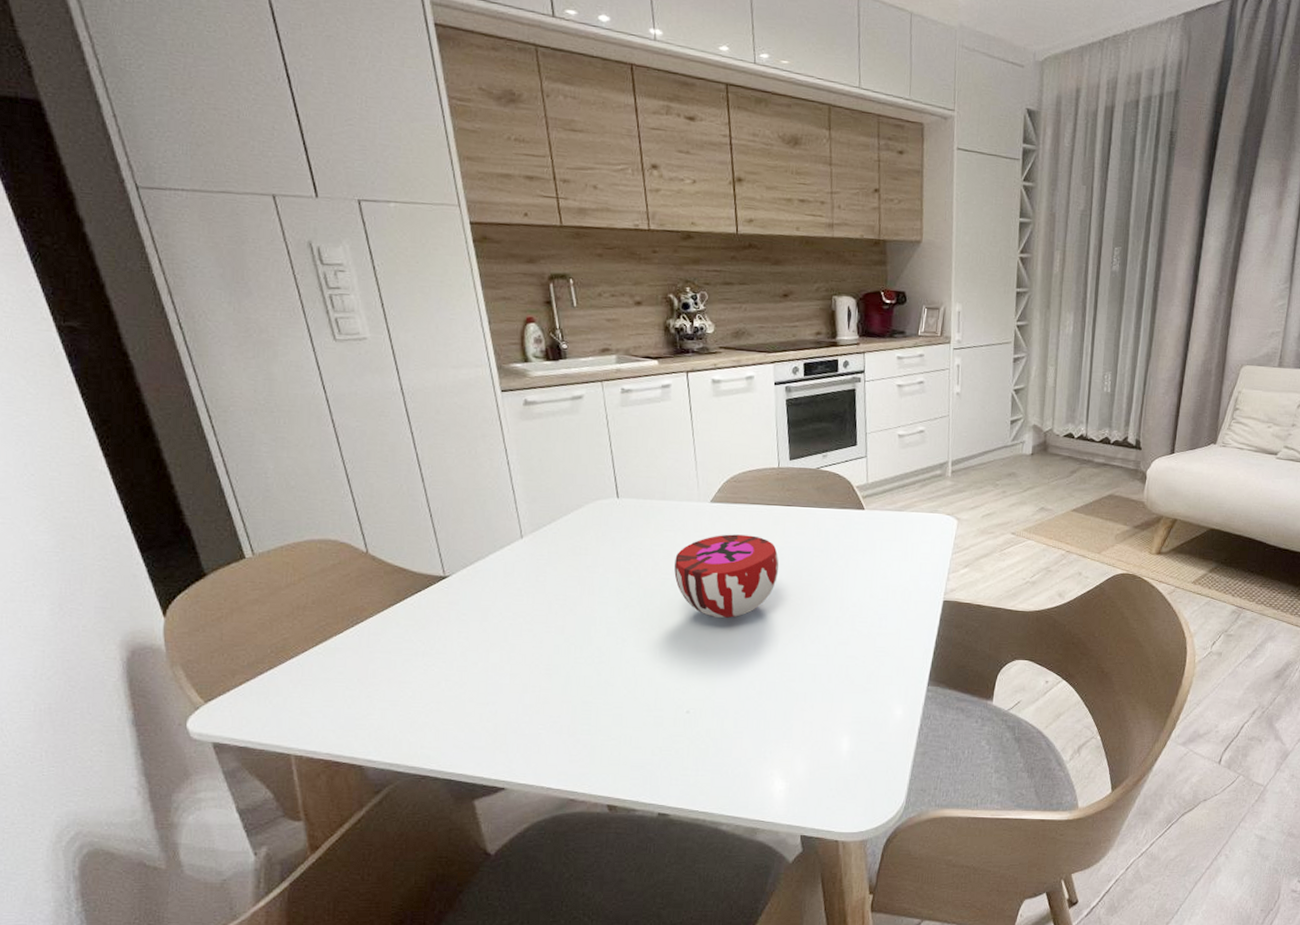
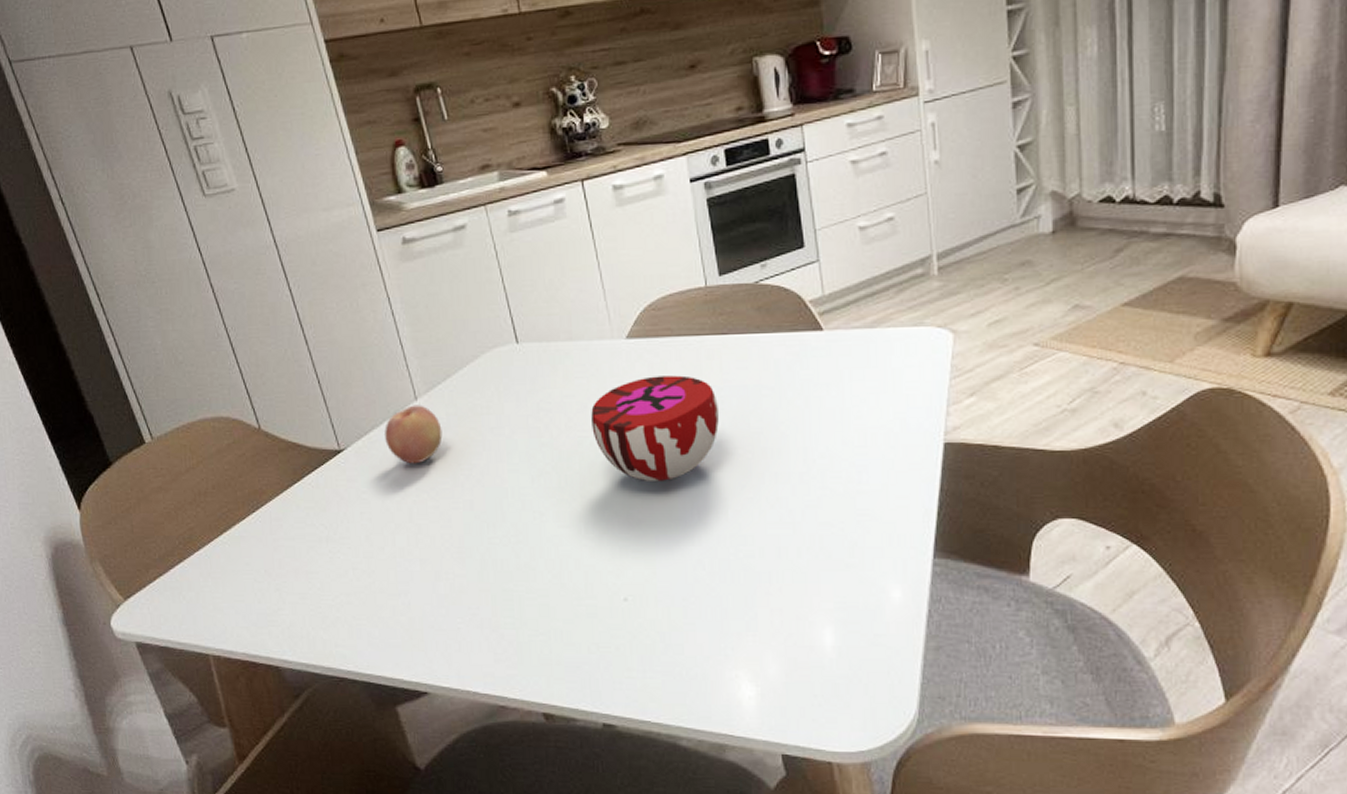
fruit: none [489,542,543,593] -> present [385,405,443,464]

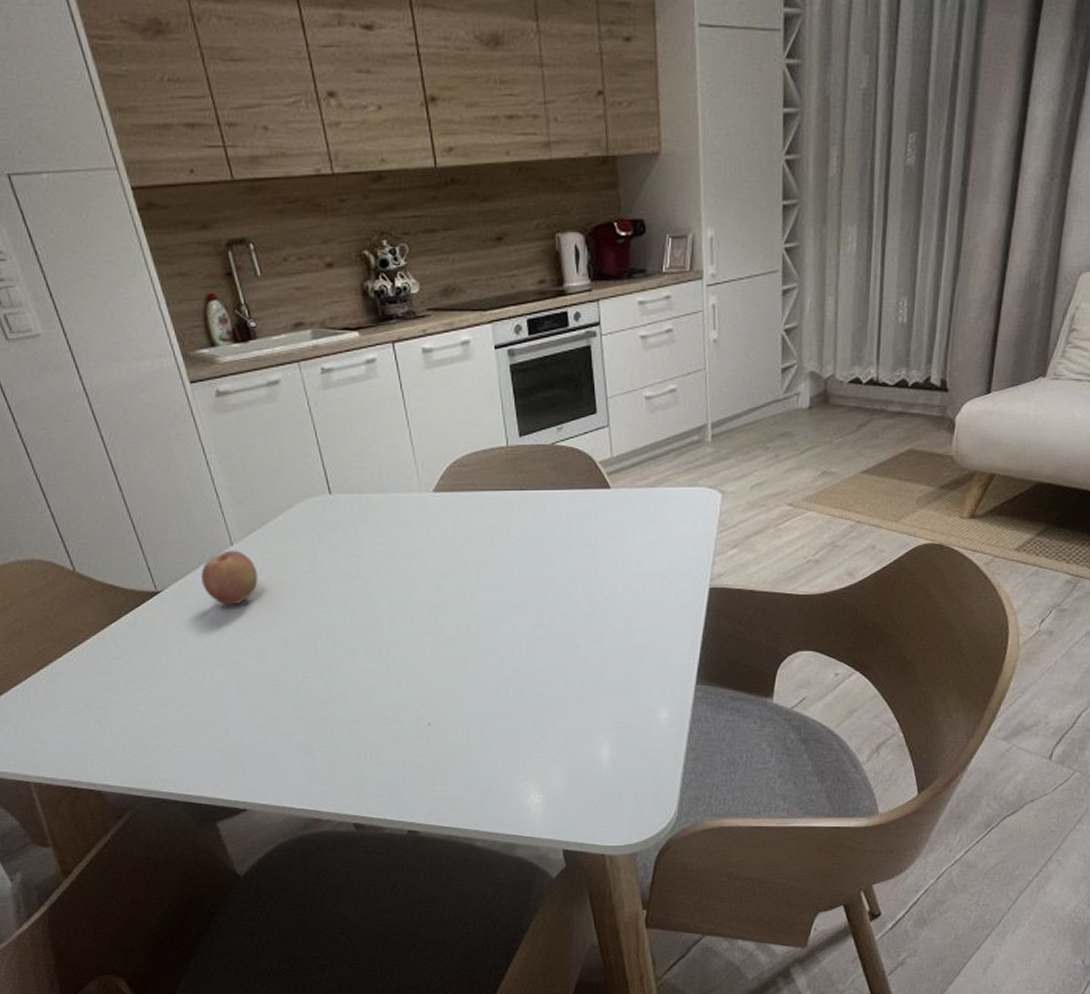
decorative bowl: present [591,375,720,481] -> none [400,526,517,620]

